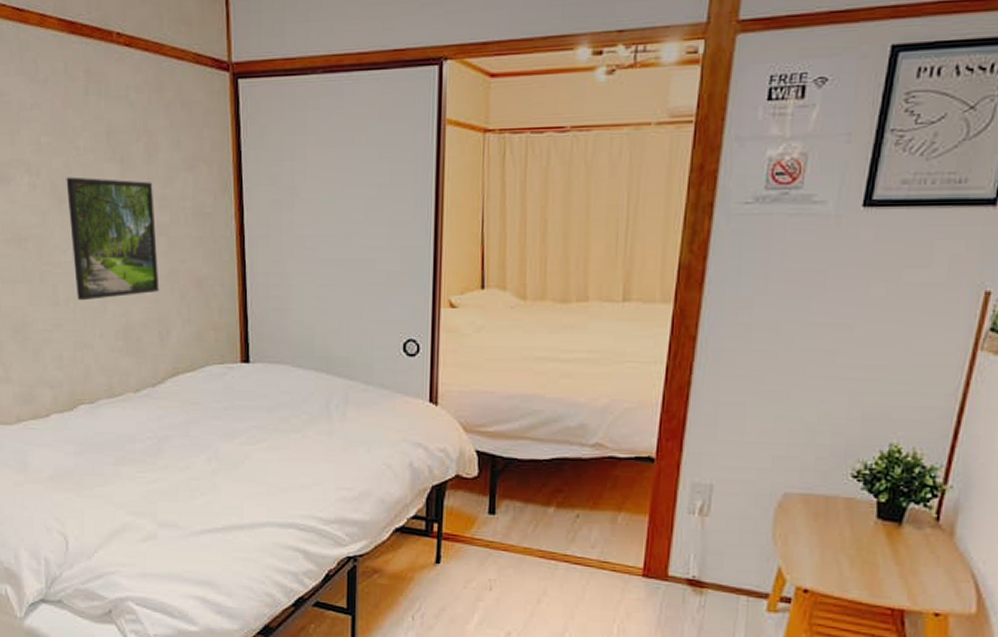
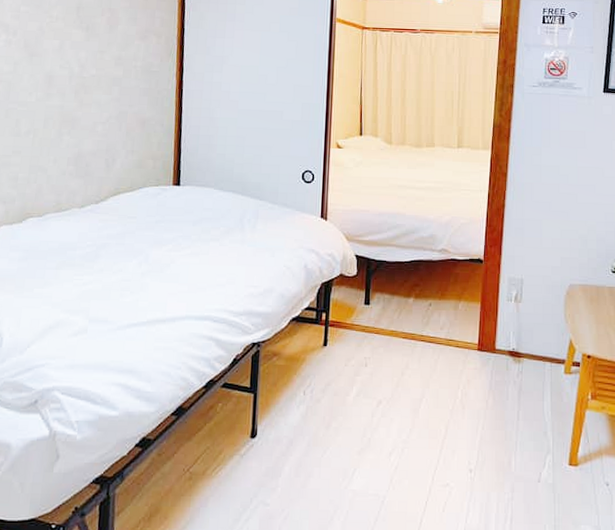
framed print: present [66,177,159,301] -> none [37,37,112,133]

